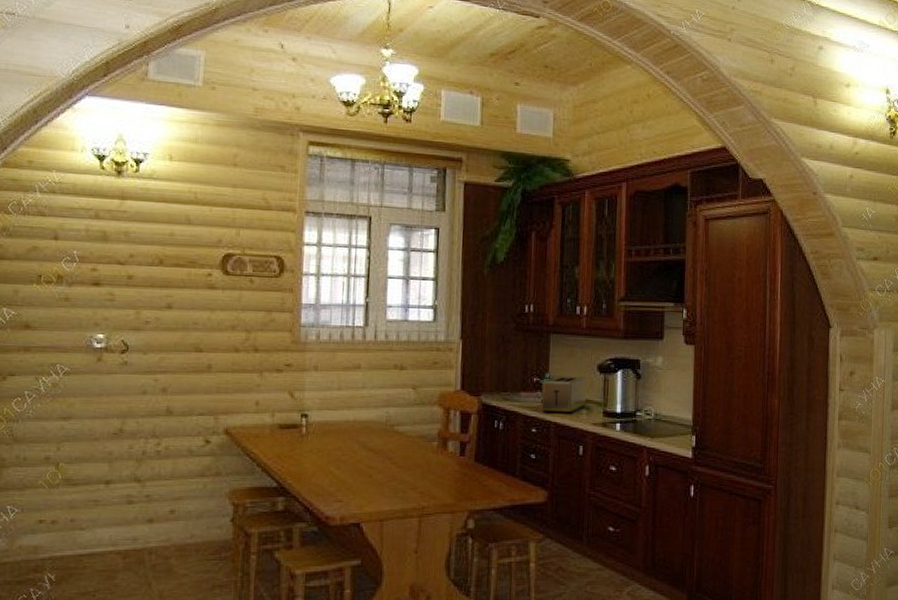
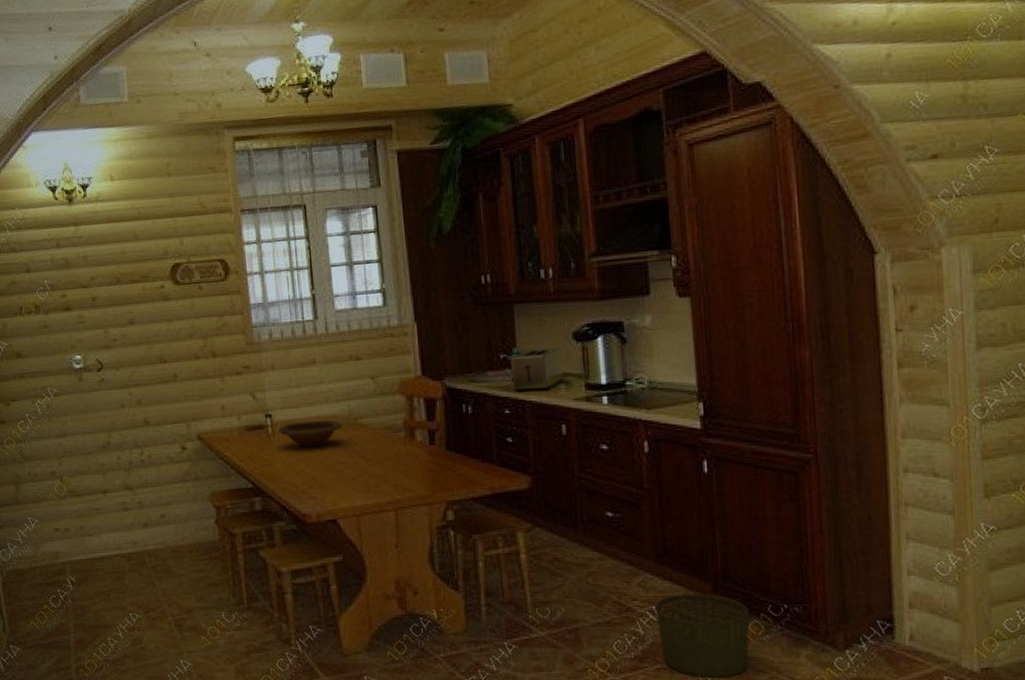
wooden bowl: none [313,424,378,450] -> present [279,420,342,448]

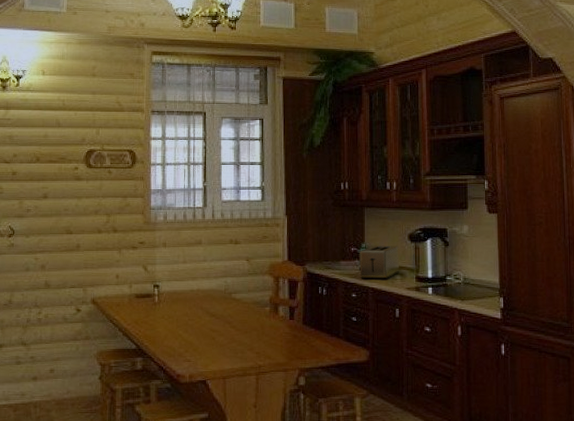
wooden bowl: present [279,420,342,448] -> none [164,293,219,316]

